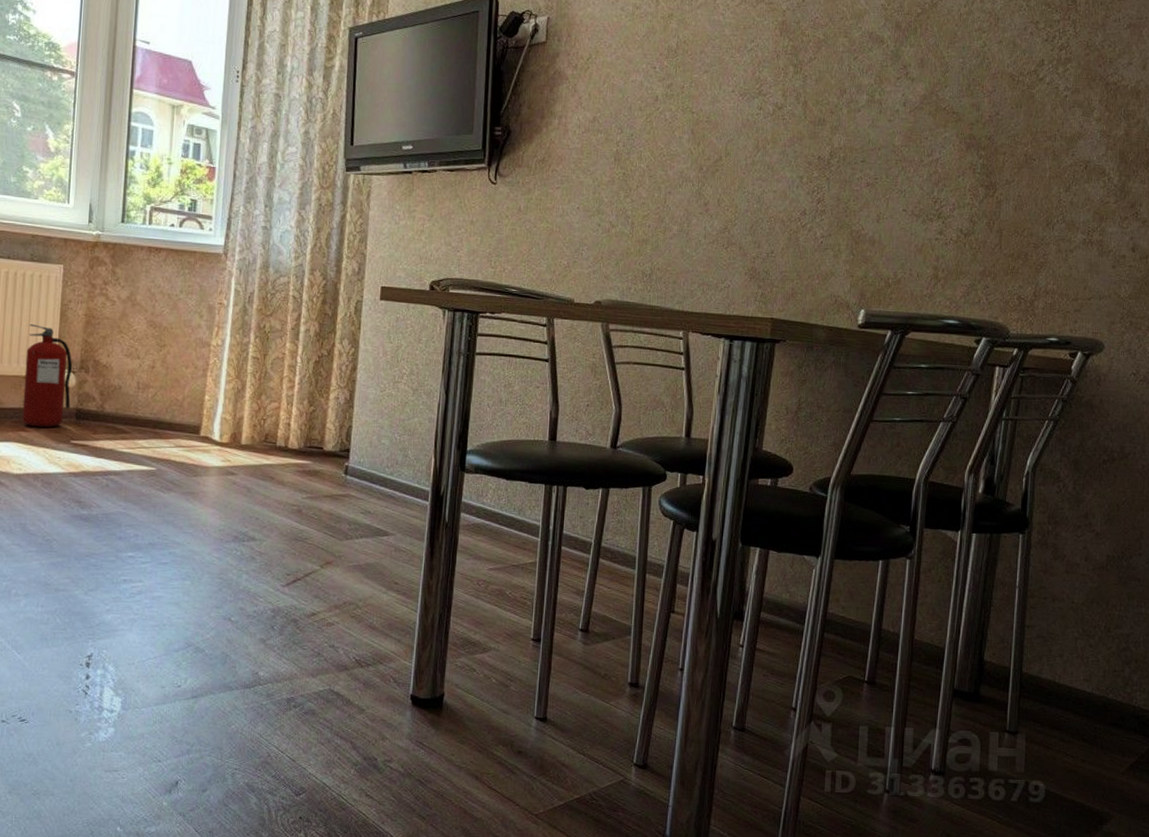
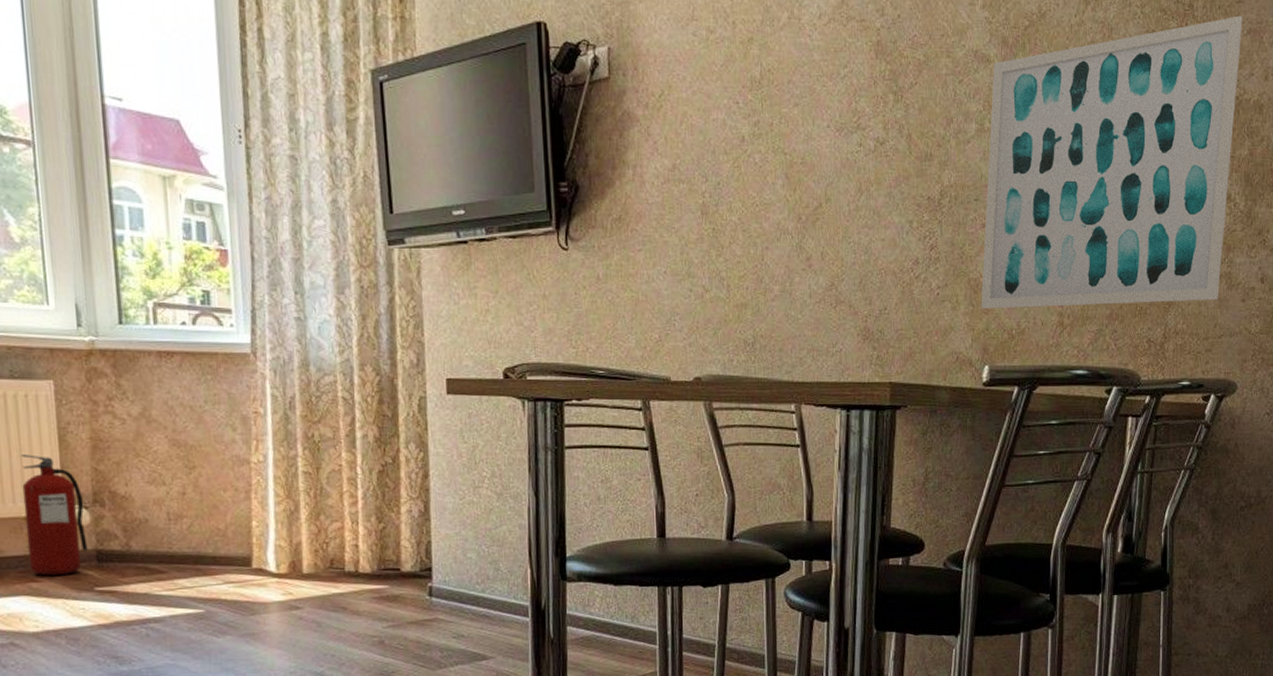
wall art: none [861,11,1124,265] -> present [981,15,1243,309]

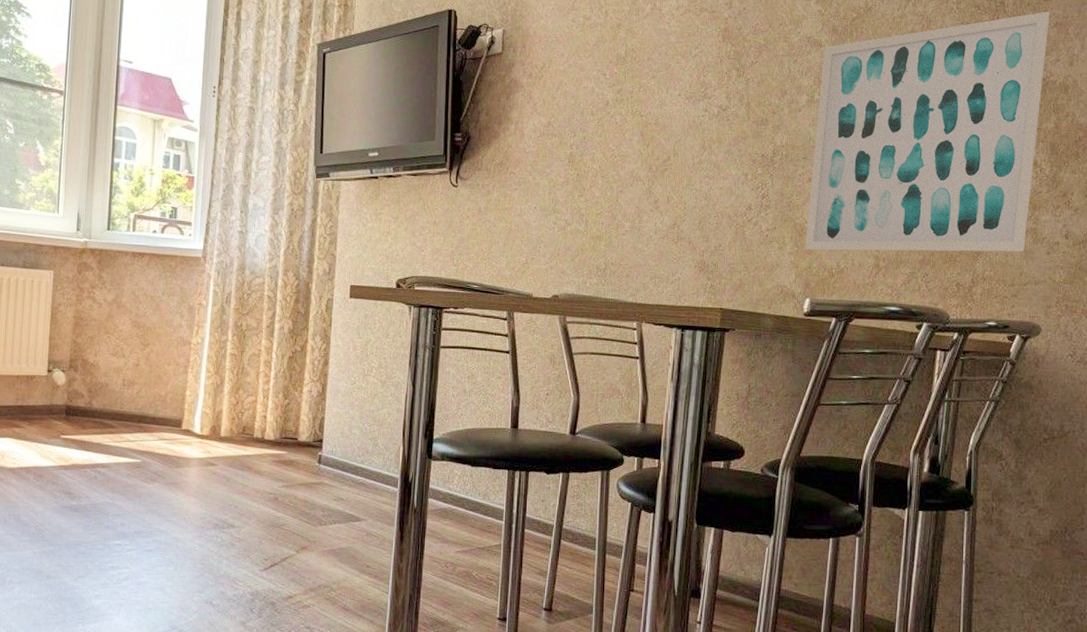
fire extinguisher: present [21,454,88,575] -> none [15,327,63,423]

